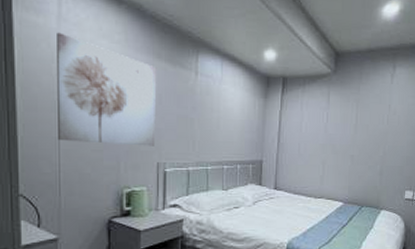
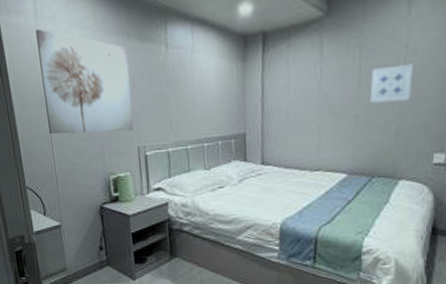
wall art: none [362,120,393,148] -> present [370,63,413,104]

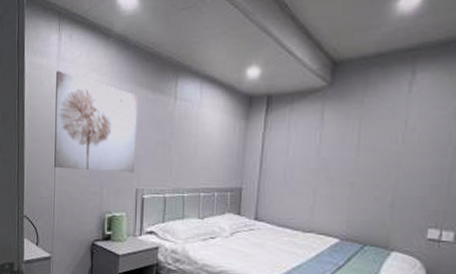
wall art: present [370,63,413,104] -> none [367,139,411,174]

